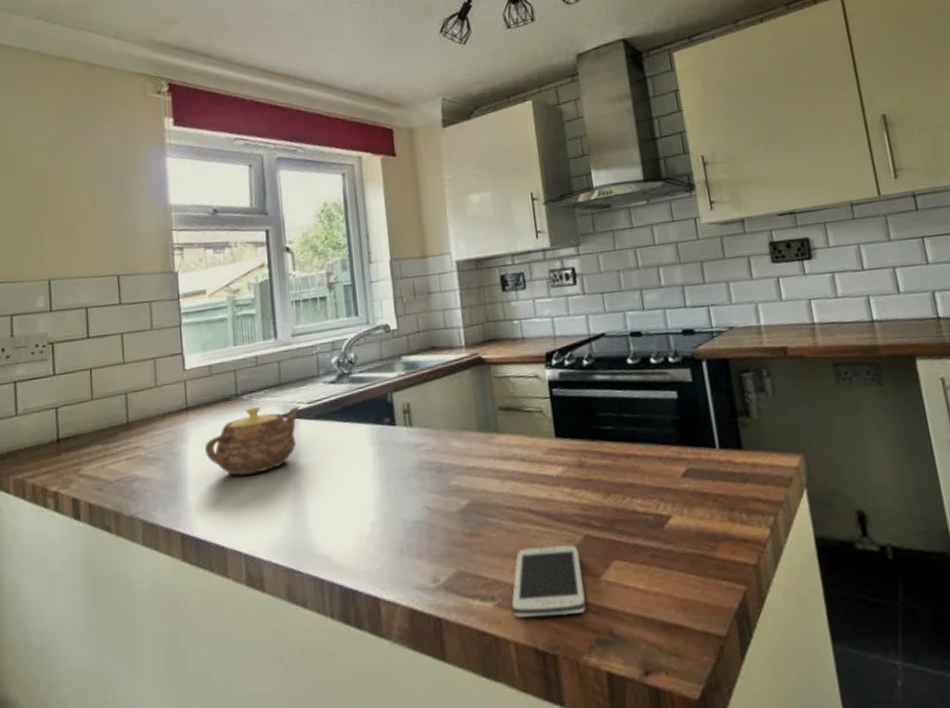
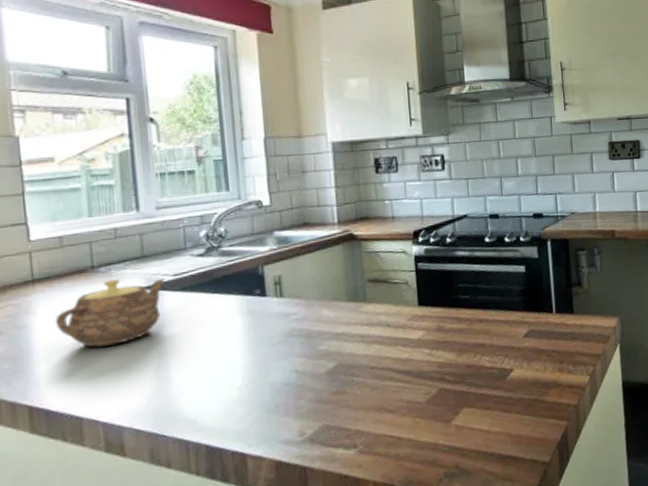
smartphone: present [512,544,586,618] -> none [372,397,437,461]

